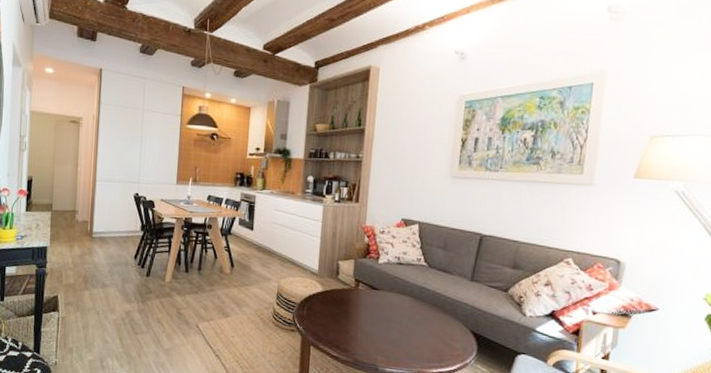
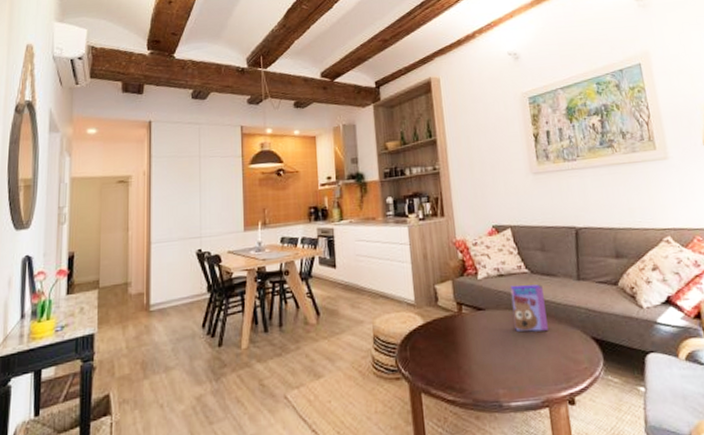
cereal box: none [403,274,436,319] -> present [510,284,548,332]

